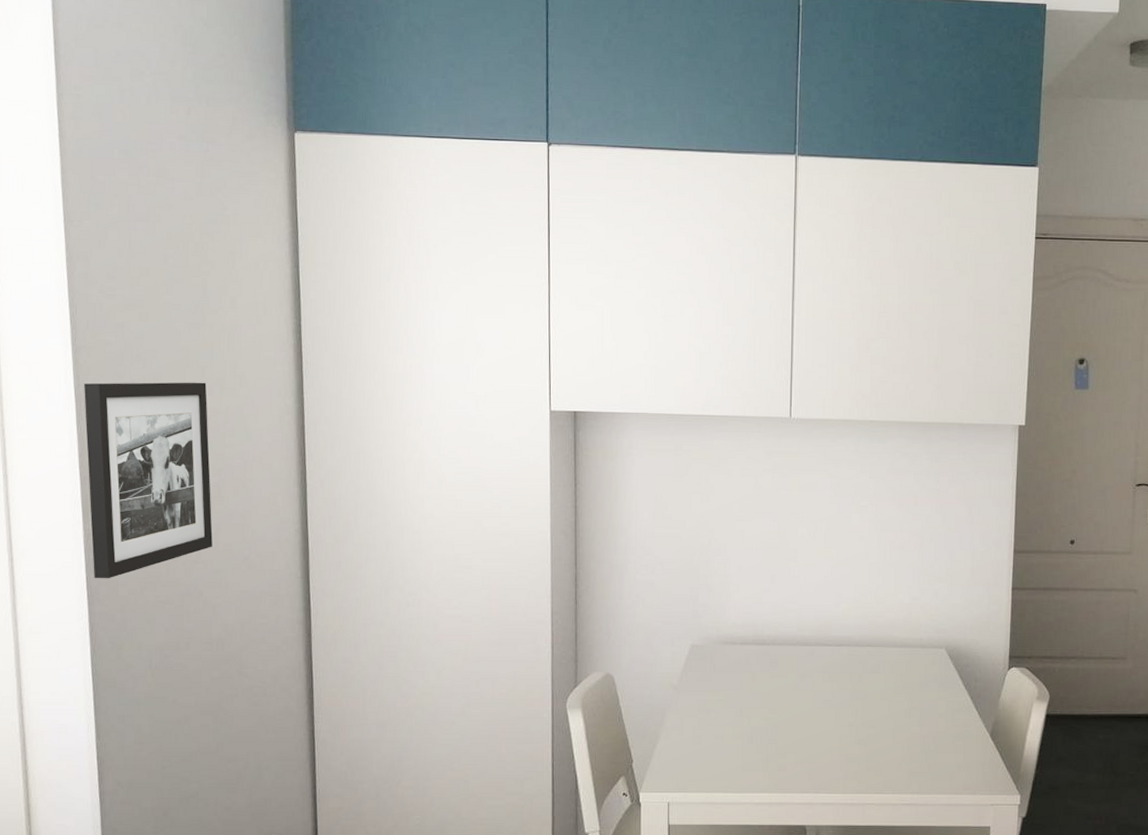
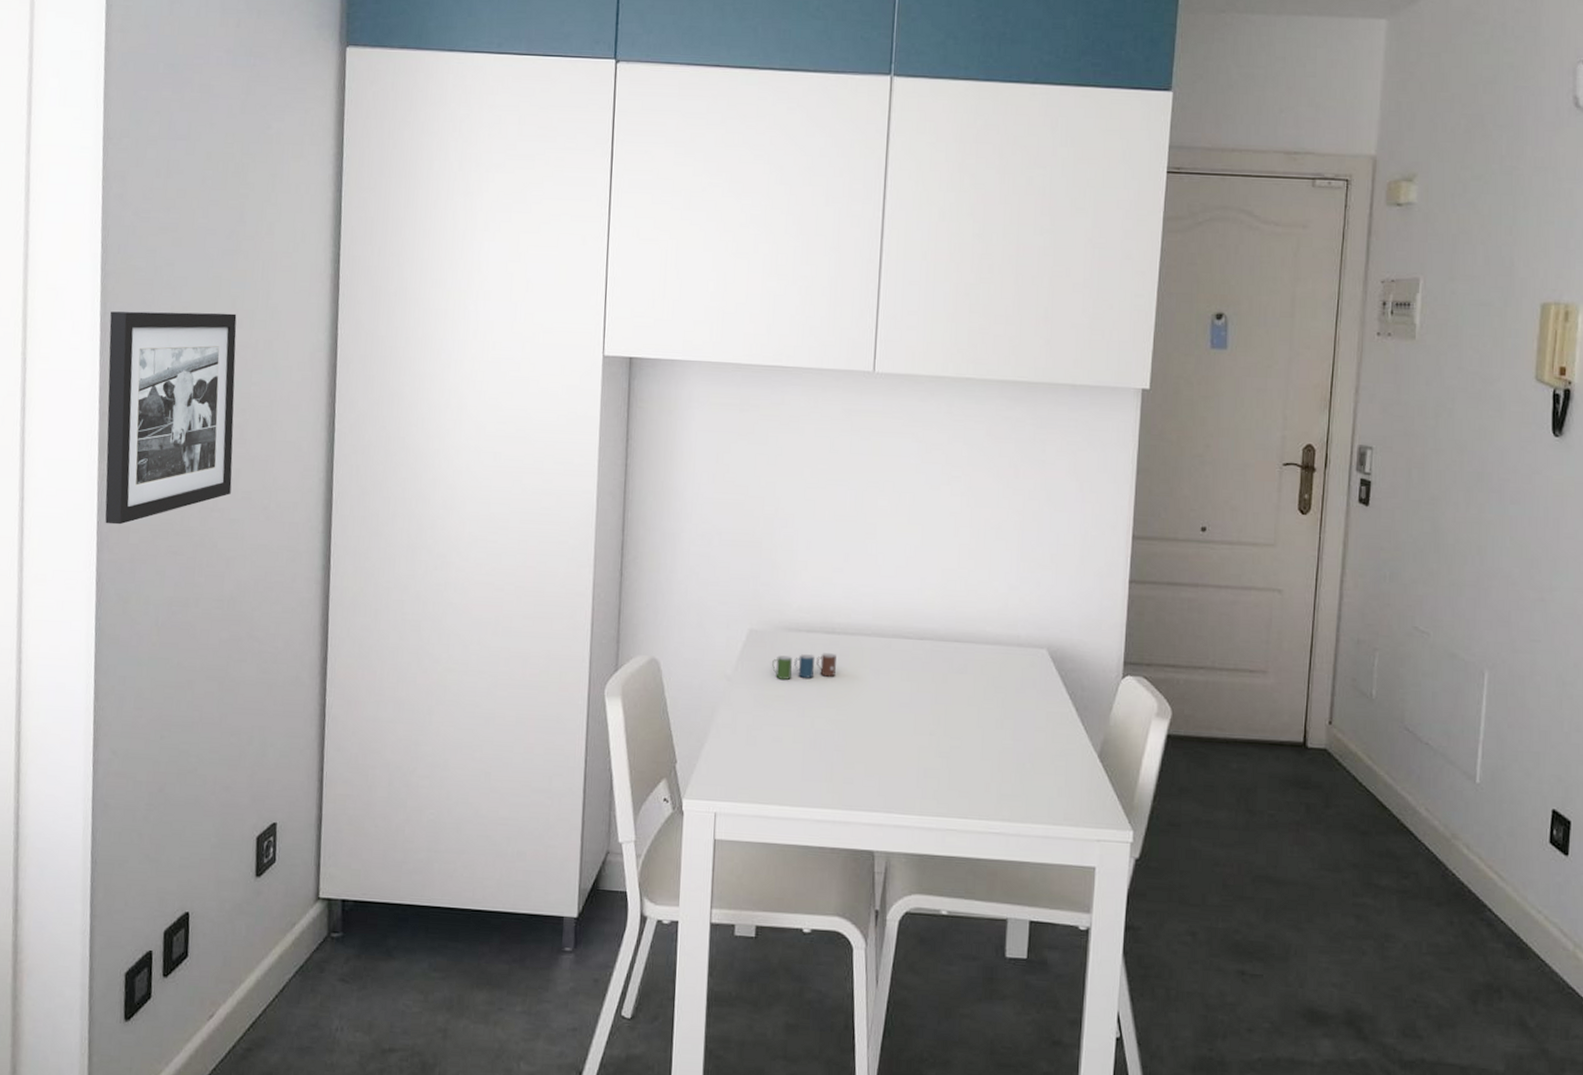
cup: none [711,662,767,686] -> present [771,653,836,680]

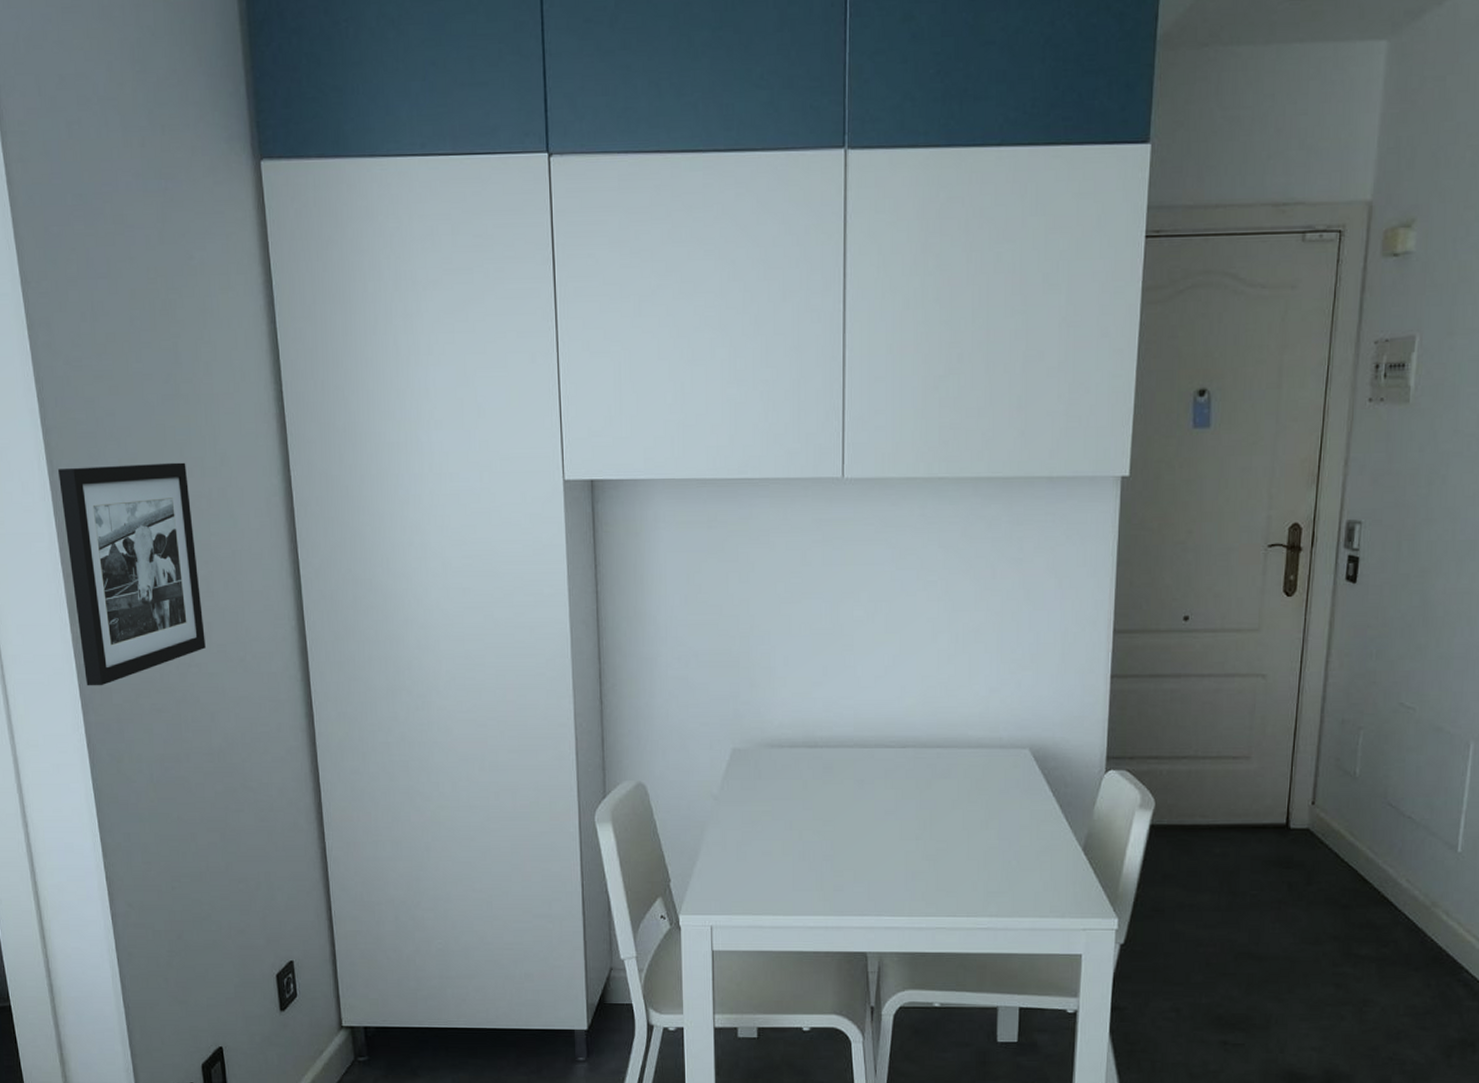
cup: present [771,653,836,680] -> none [756,767,820,795]

